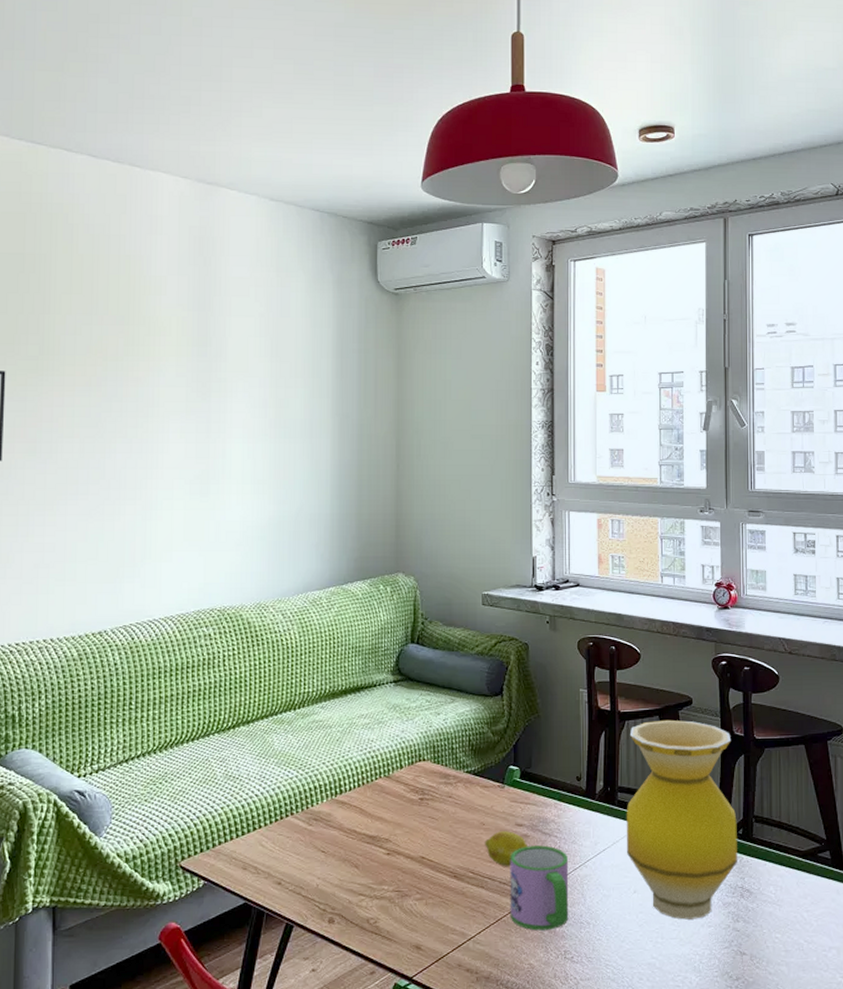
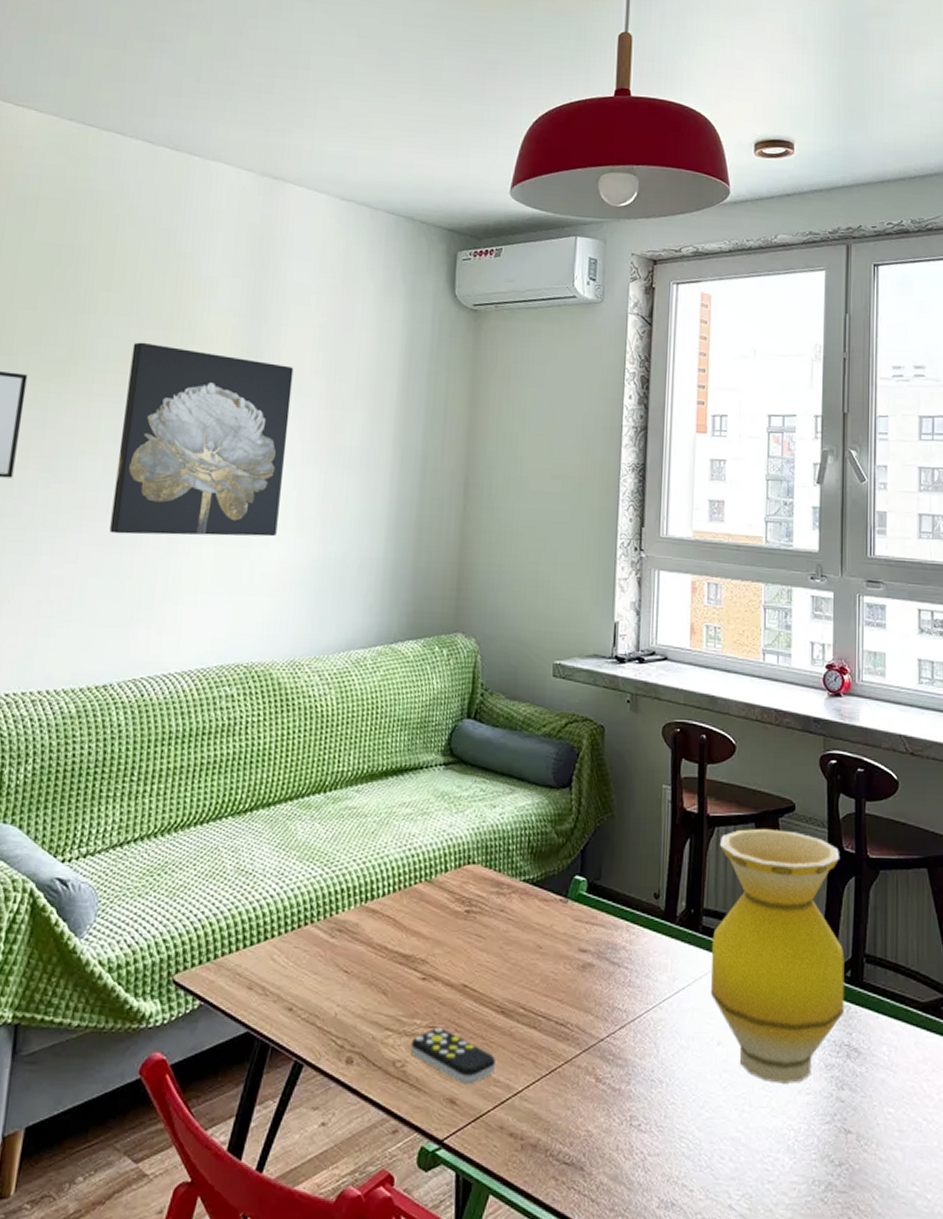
wall art: none [91,337,240,504] -> present [109,342,294,537]
remote control: none [381,890,453,934] -> present [410,1027,497,1085]
fruit: present [485,831,527,867] -> none [540,957,592,1004]
mug: present [510,845,569,931] -> none [566,978,641,1088]

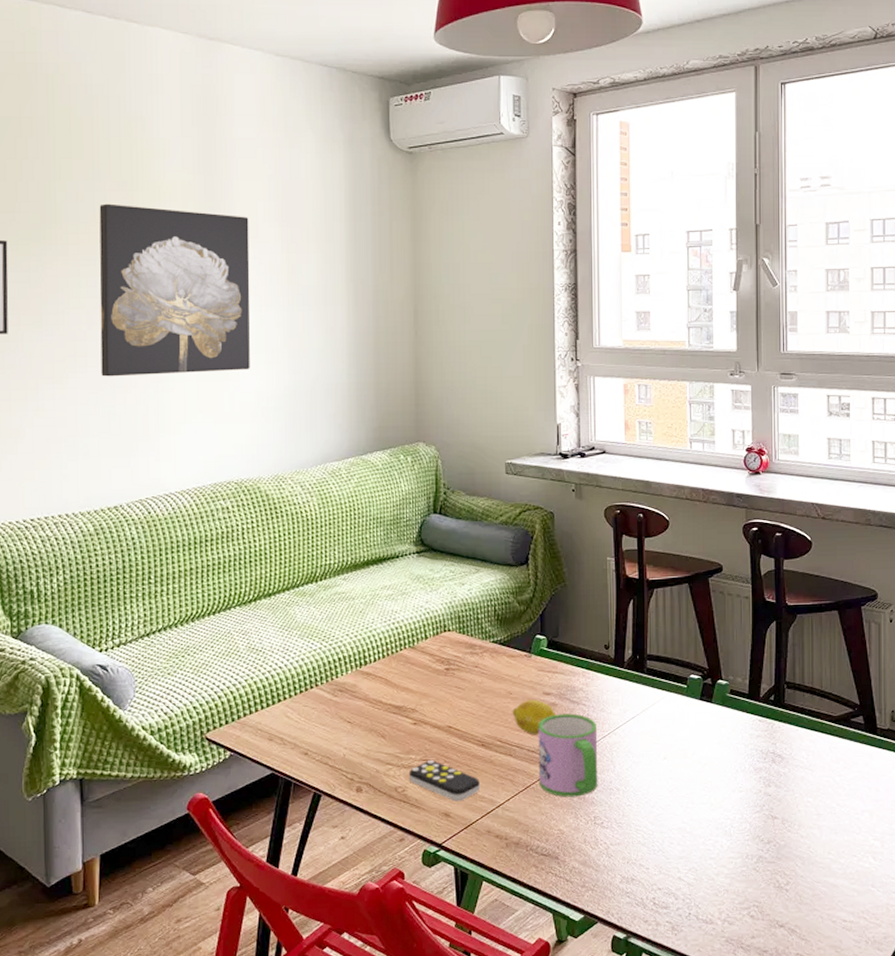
fruit: none [540,957,592,1004] -> present [512,700,556,735]
mug: none [566,978,641,1088] -> present [538,713,598,798]
vase: present [710,828,845,1083] -> none [655,587,769,785]

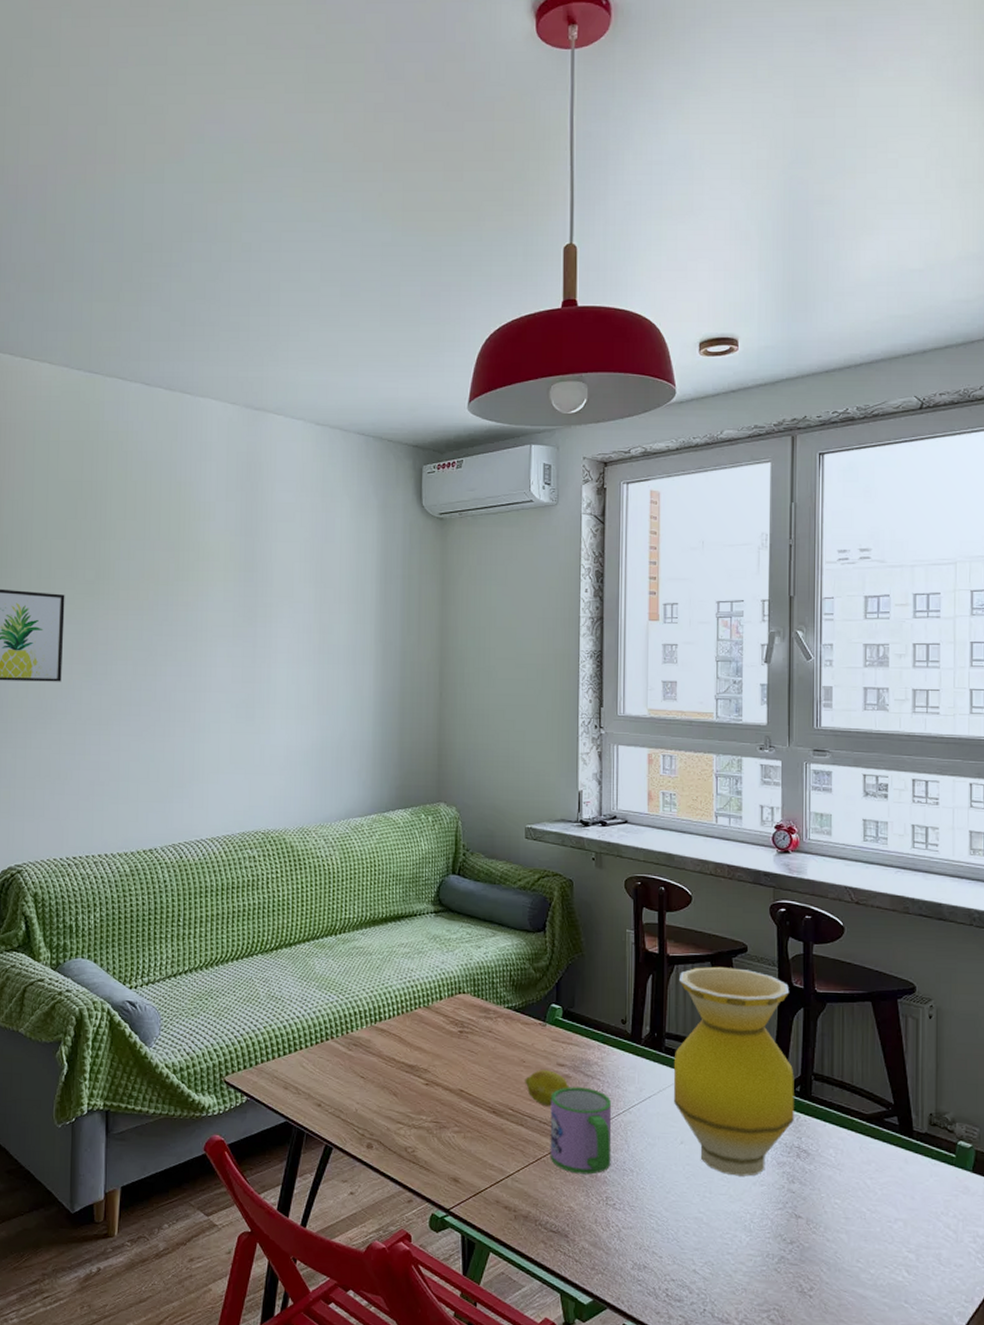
wall art: present [99,203,250,377] -> none [143,562,285,726]
remote control: present [408,759,481,802] -> none [419,1122,491,1168]
vase: none [655,587,769,785] -> present [673,966,794,1177]

